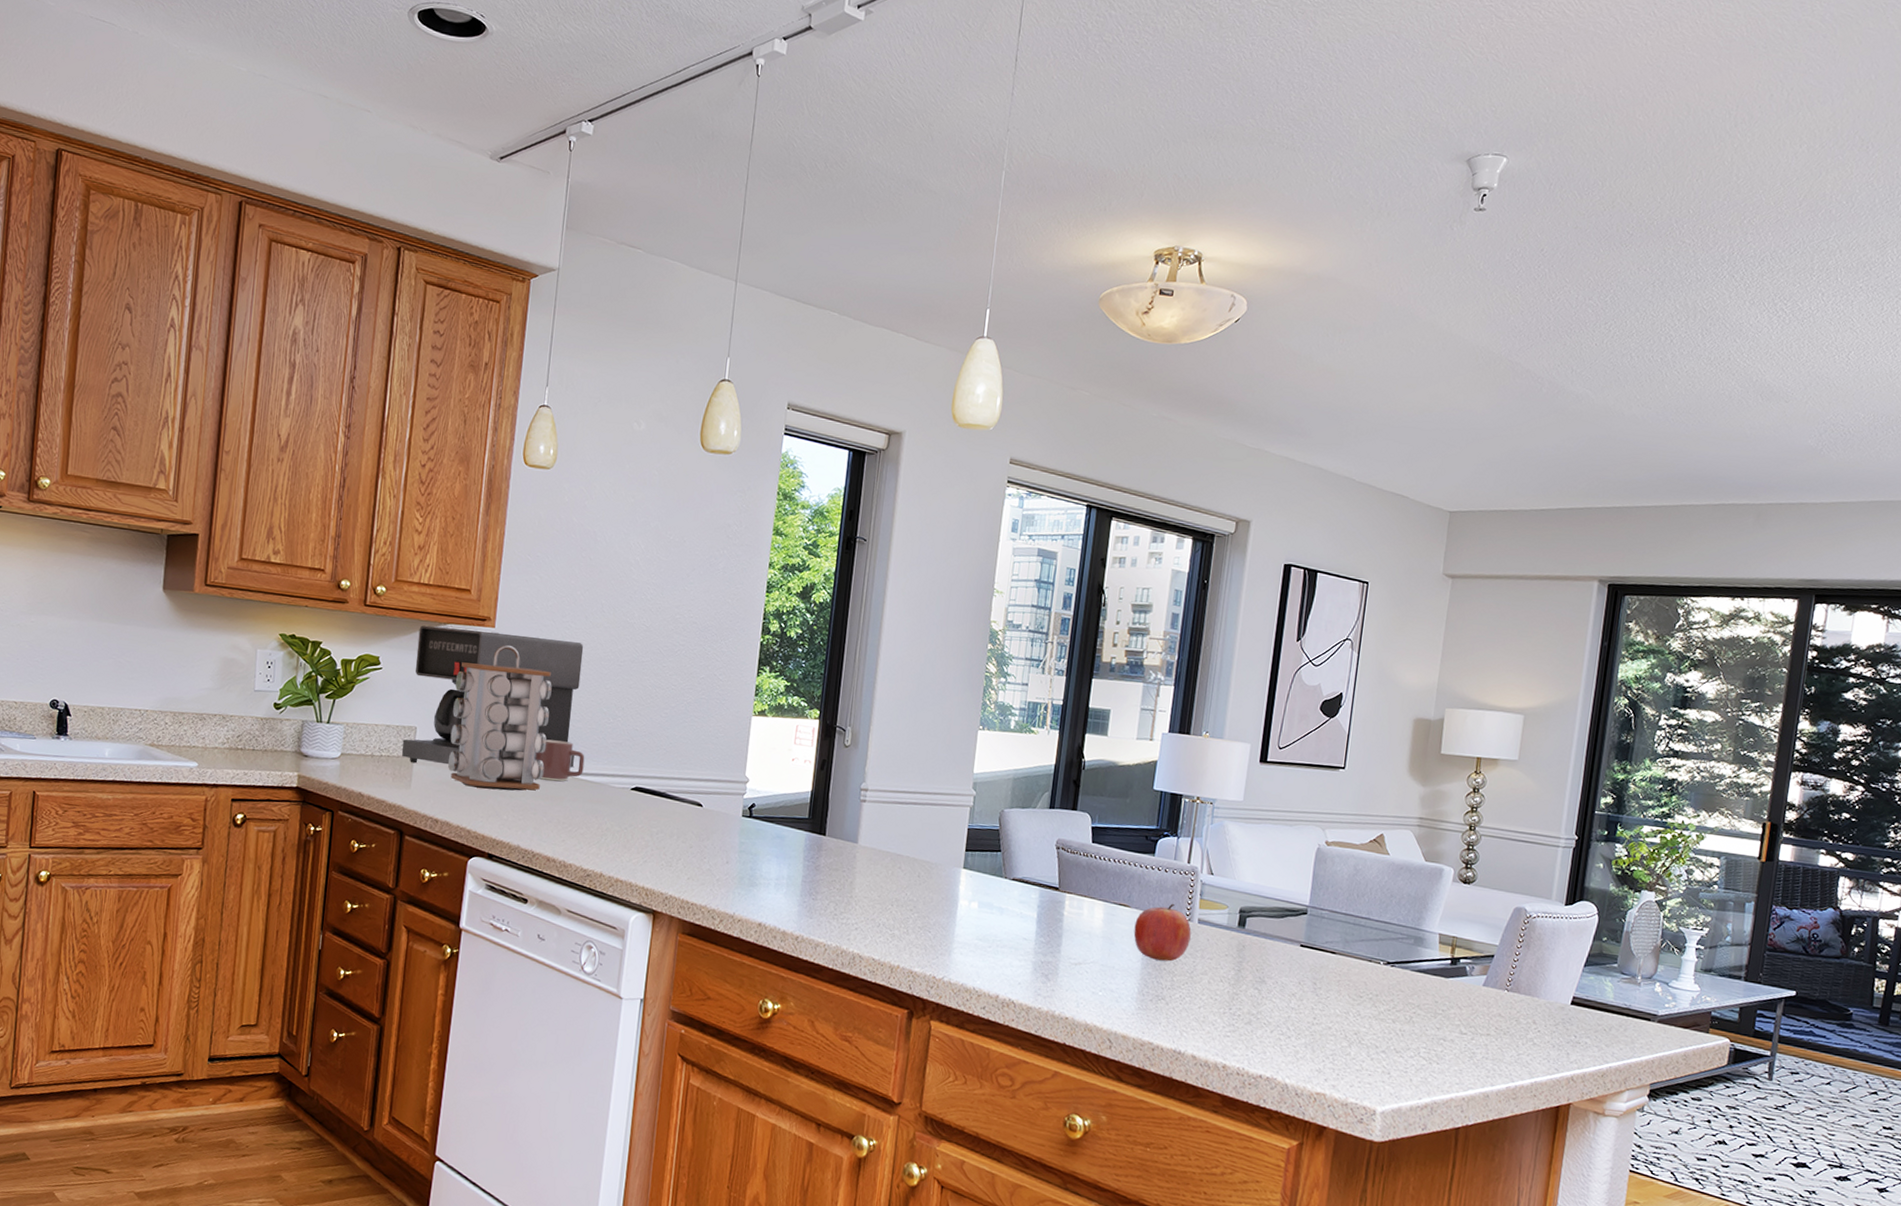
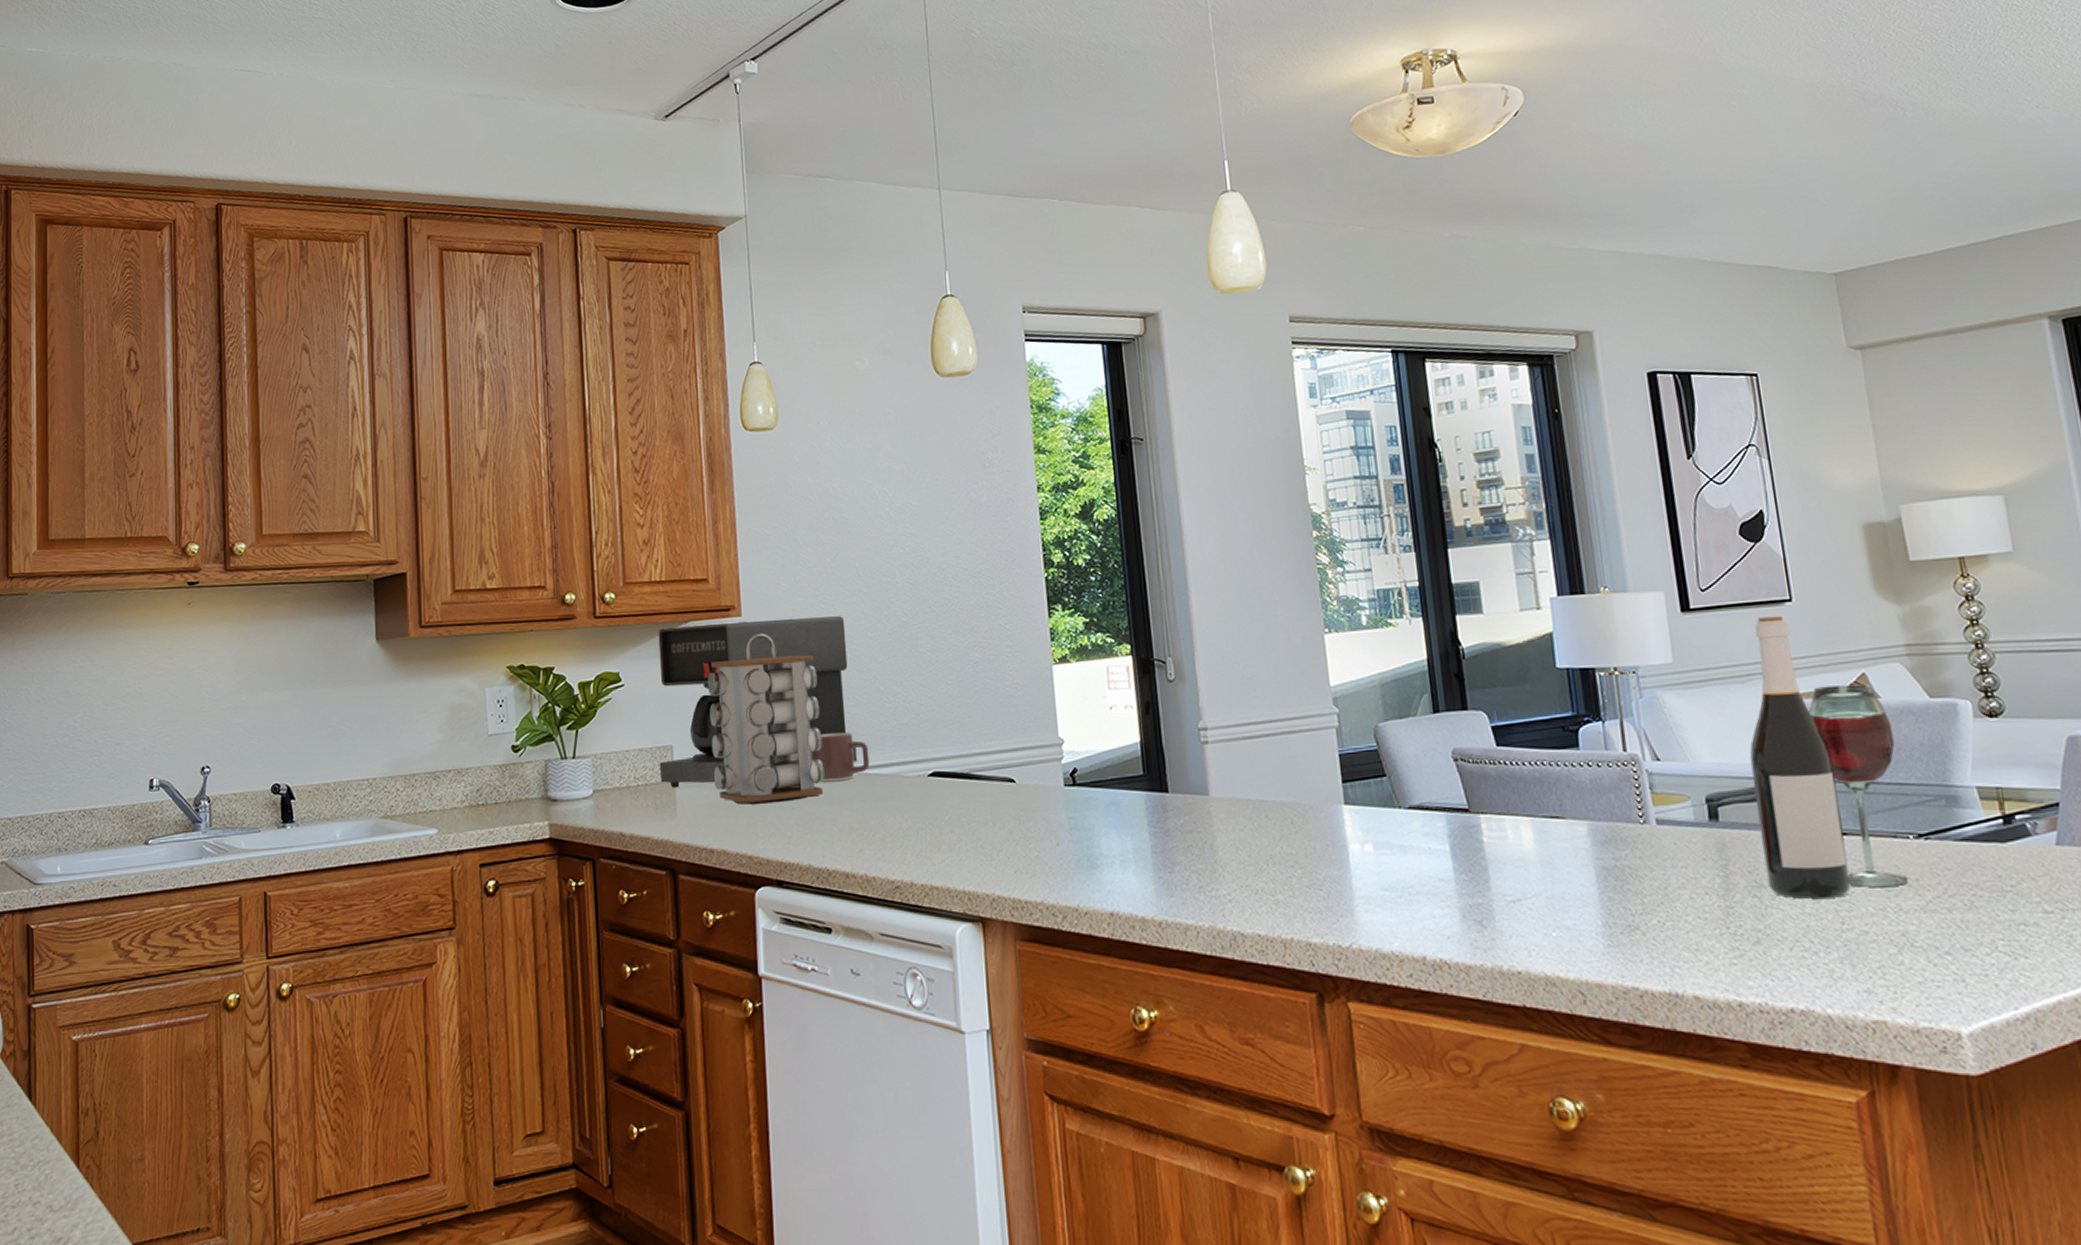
fruit: present [1133,903,1191,962] -> none [1575,804,1653,880]
wine bottle: none [1267,777,1342,999] -> present [1749,616,1851,899]
wineglass: none [1327,838,1392,998] -> present [1808,684,1909,887]

